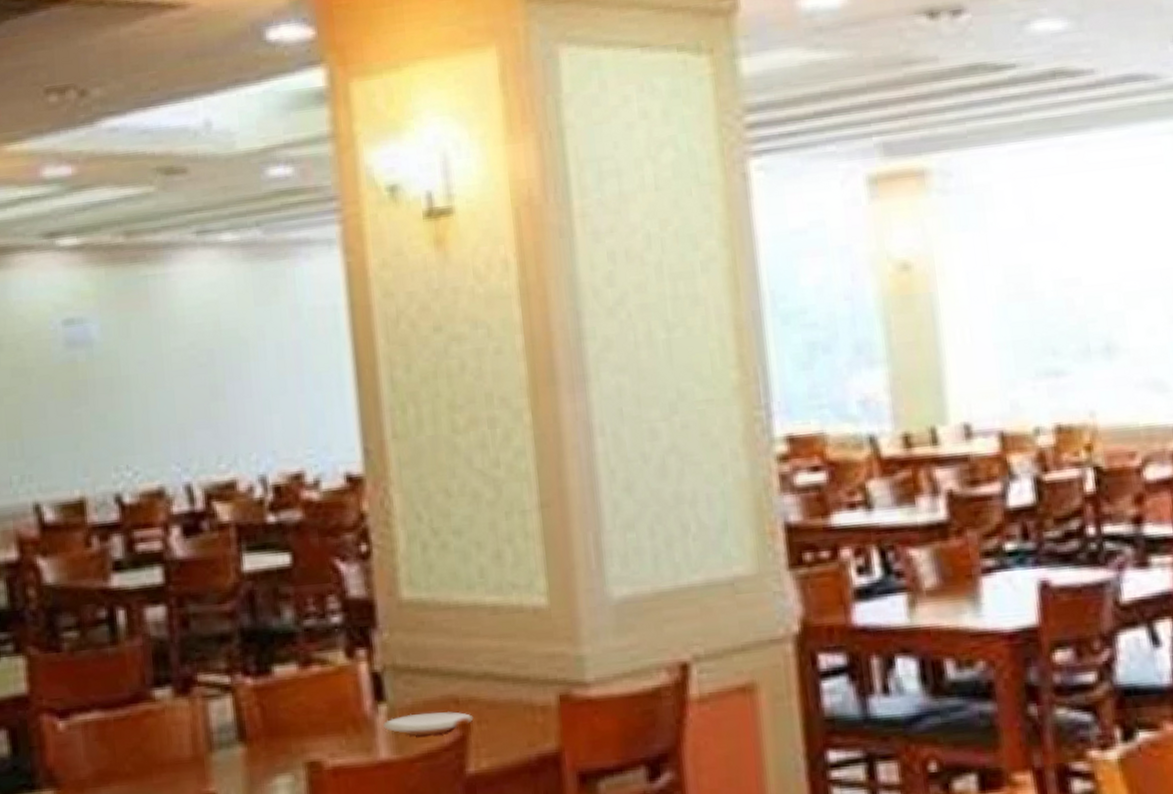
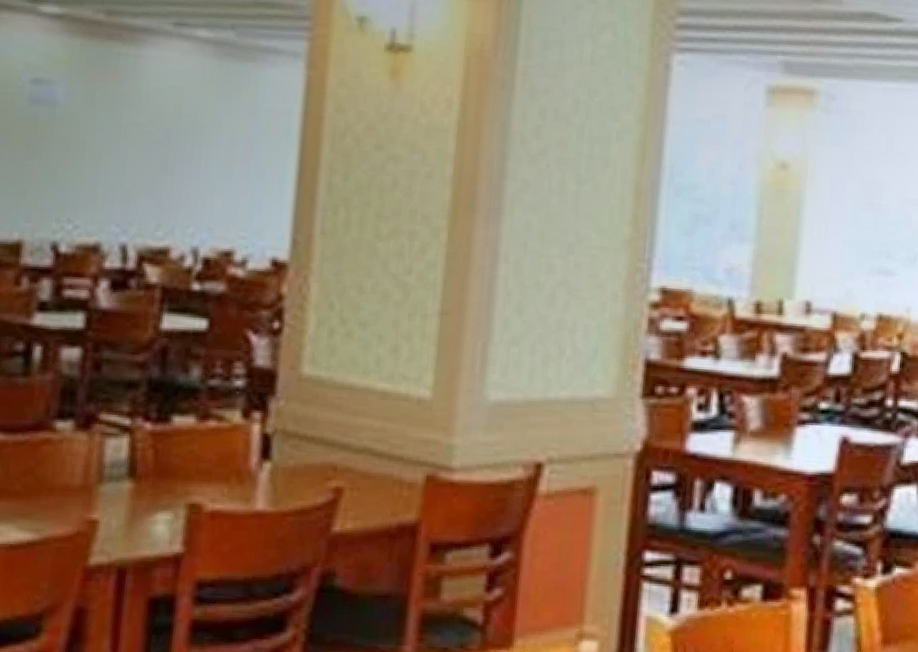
plate: present [383,711,474,737] -> none [265,474,347,495]

